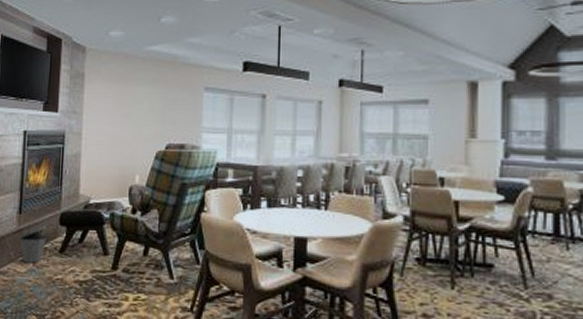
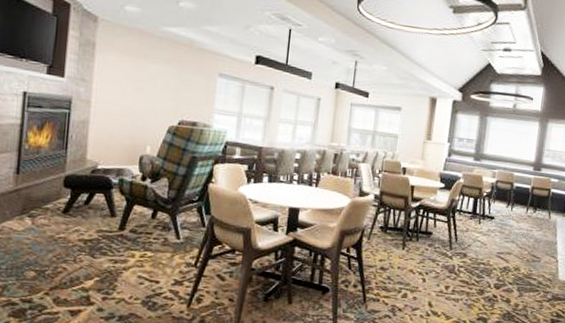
trash can: present [18,226,47,263] -> none [15,187,49,222]

